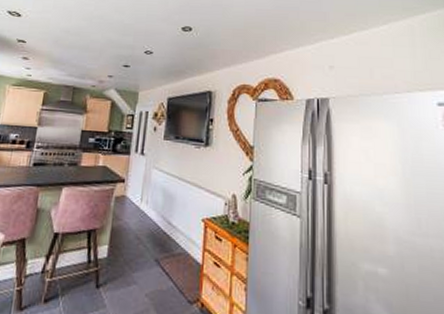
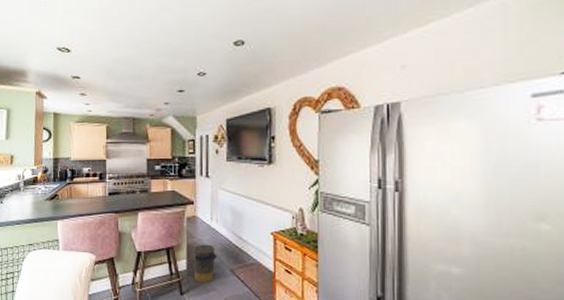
trash can: none [114,228,143,275] -> present [193,244,218,283]

